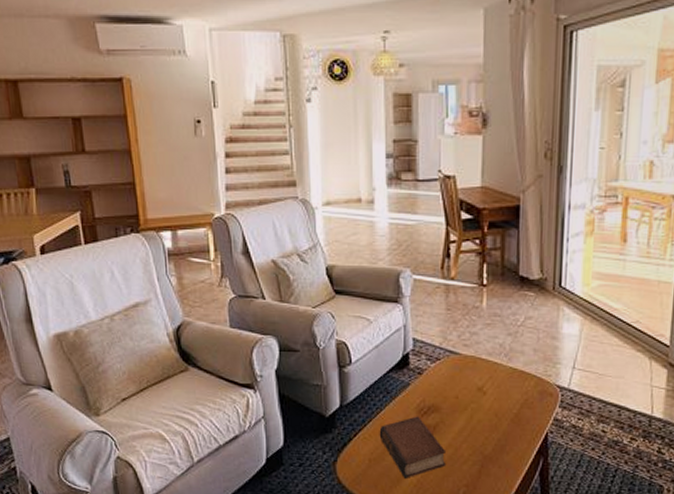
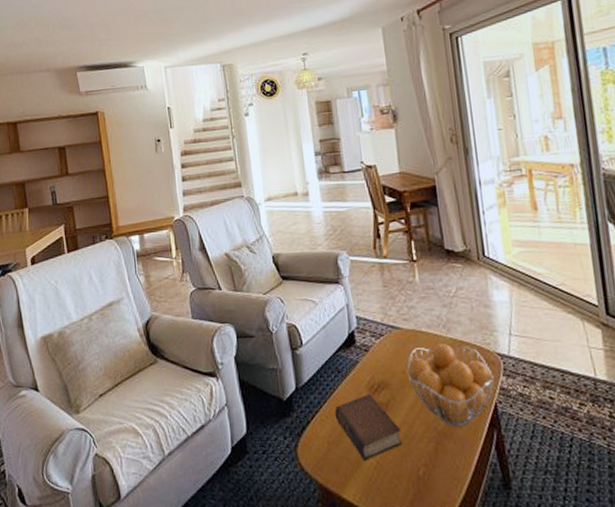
fruit basket: none [460,371,549,452] -> present [407,343,494,426]

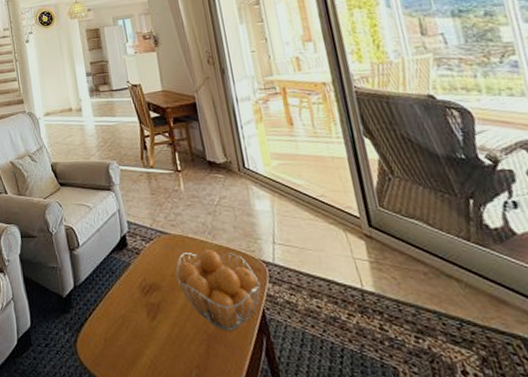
book: present [334,394,403,460] -> none [110,295,175,359]

